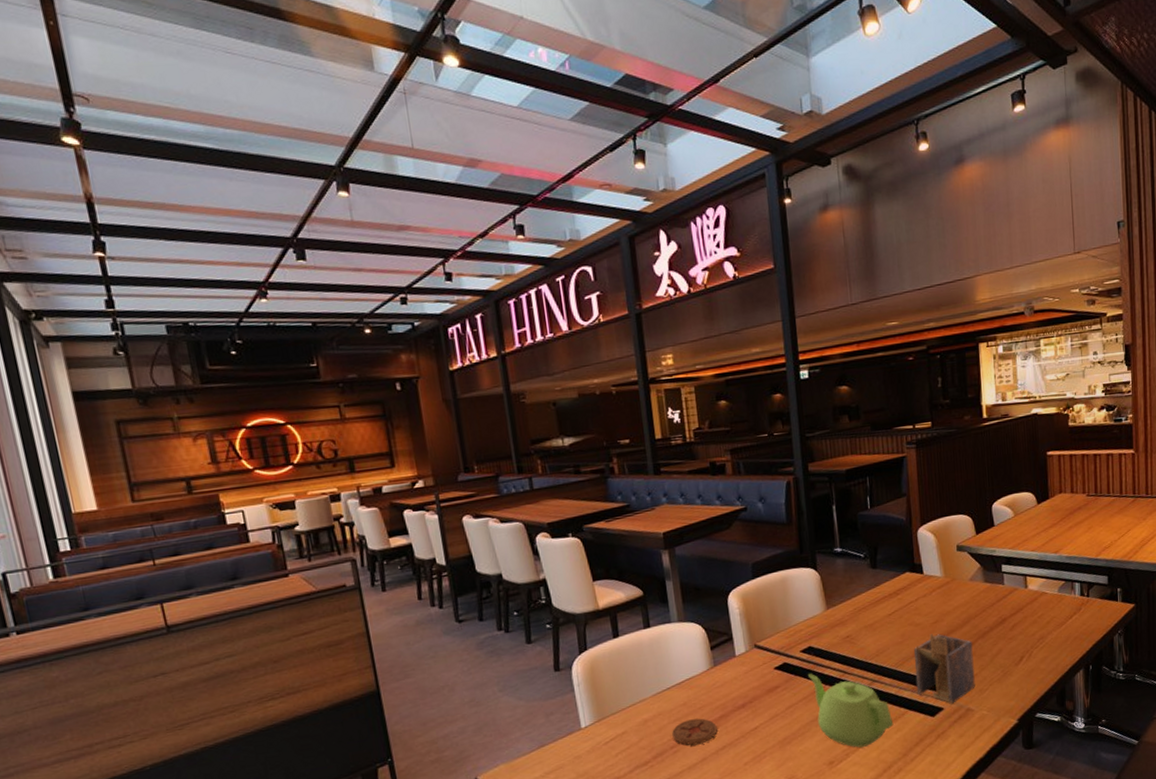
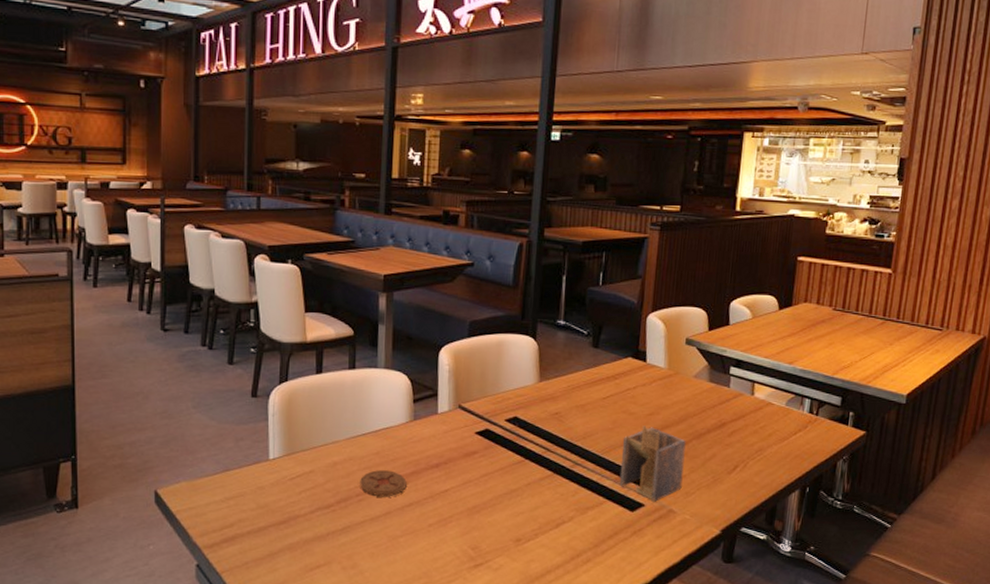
teapot: present [808,674,894,748] -> none [509,445,590,530]

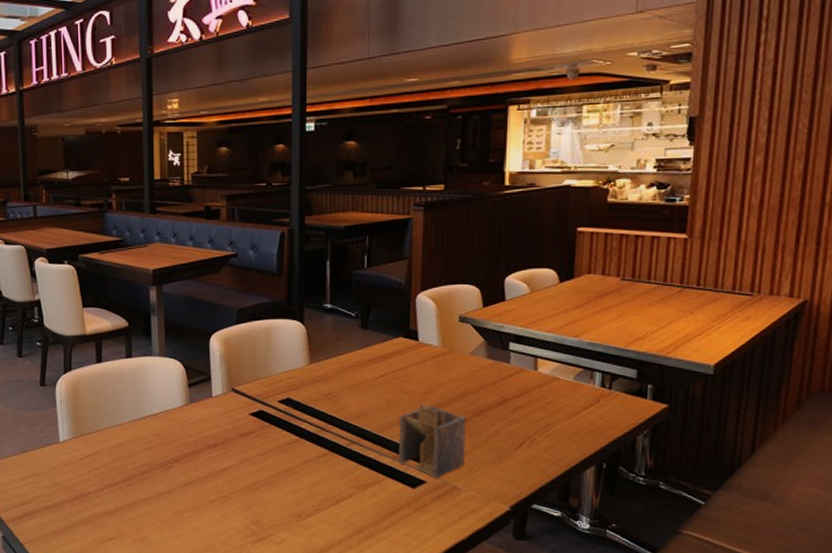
coaster: present [360,470,407,497] -> none [143,450,187,475]

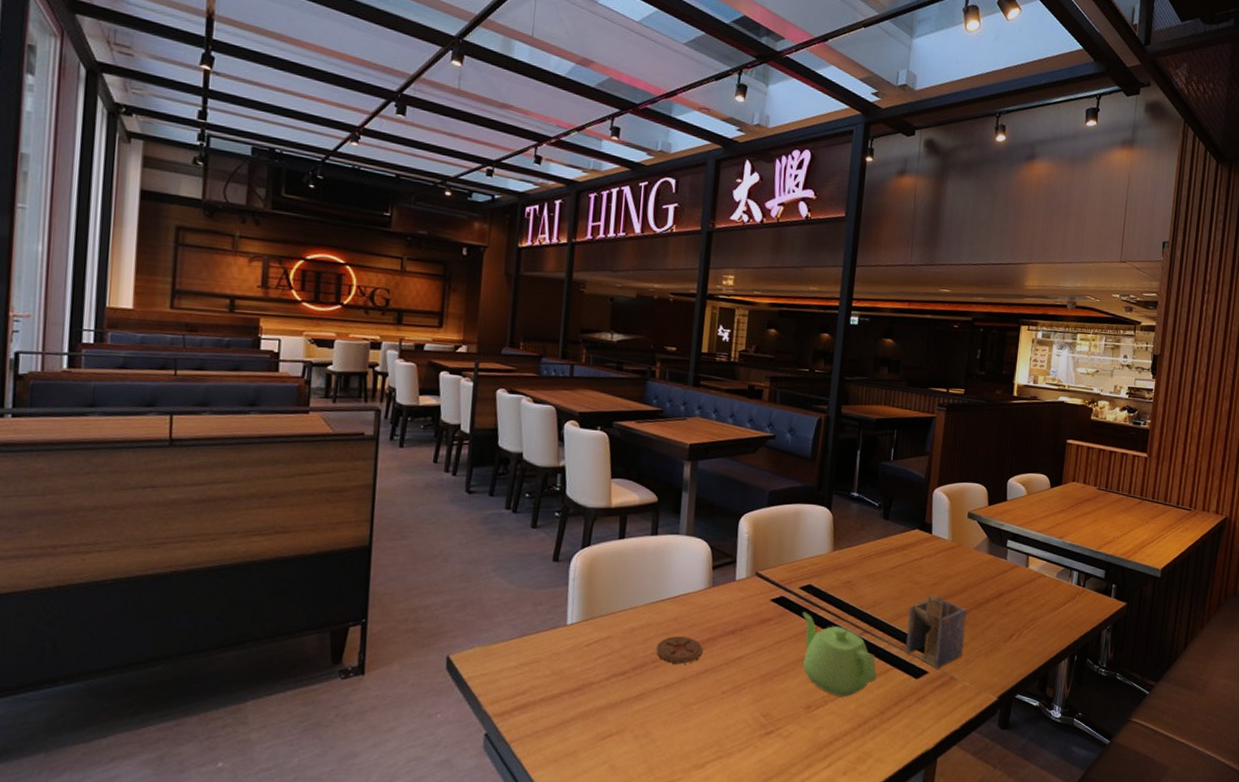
coaster: none [143,450,187,475] -> present [656,636,703,664]
teapot: none [284,425,369,506] -> present [803,612,877,697]

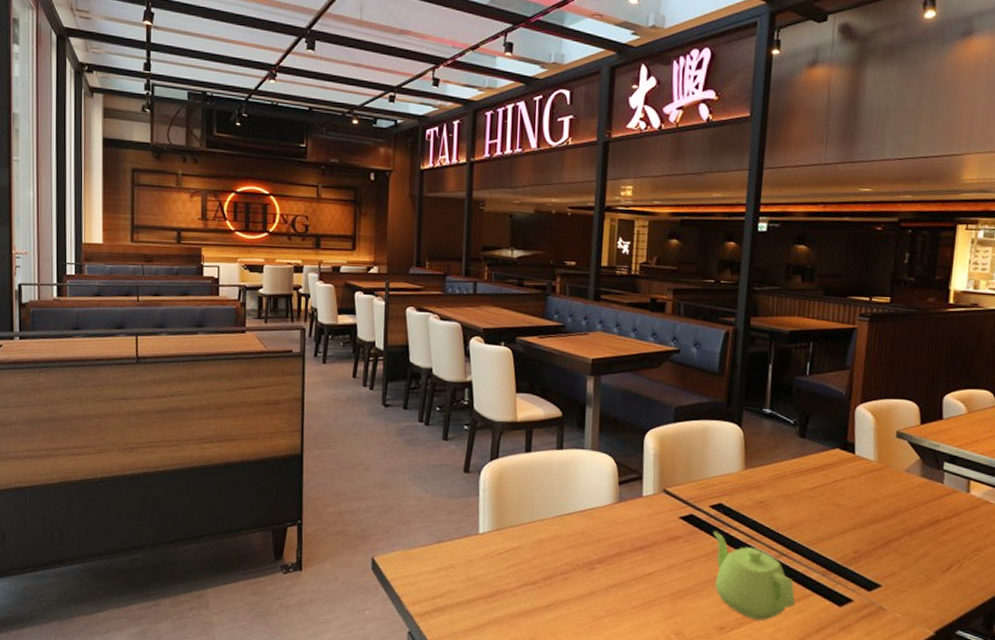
coaster: present [656,636,703,664] -> none [565,549,611,577]
napkin holder: present [905,595,967,669] -> none [826,518,897,598]

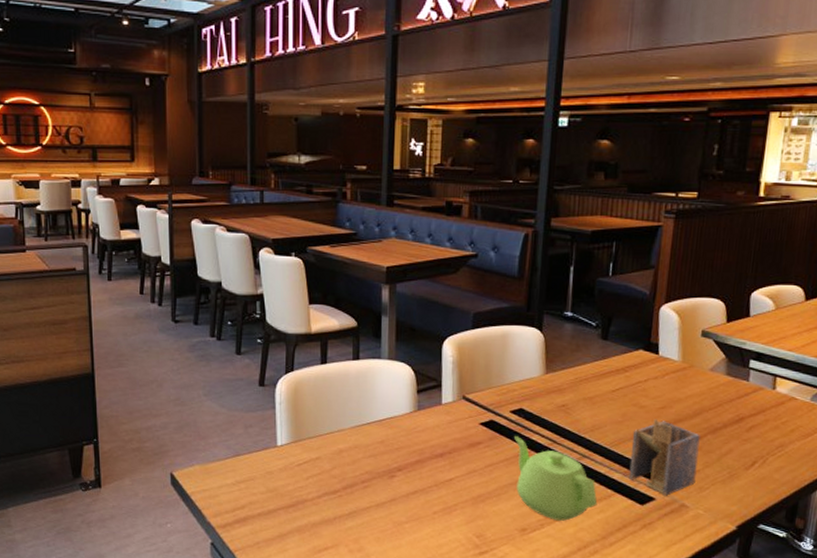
napkin holder: none [826,518,897,598] -> present [628,419,700,496]

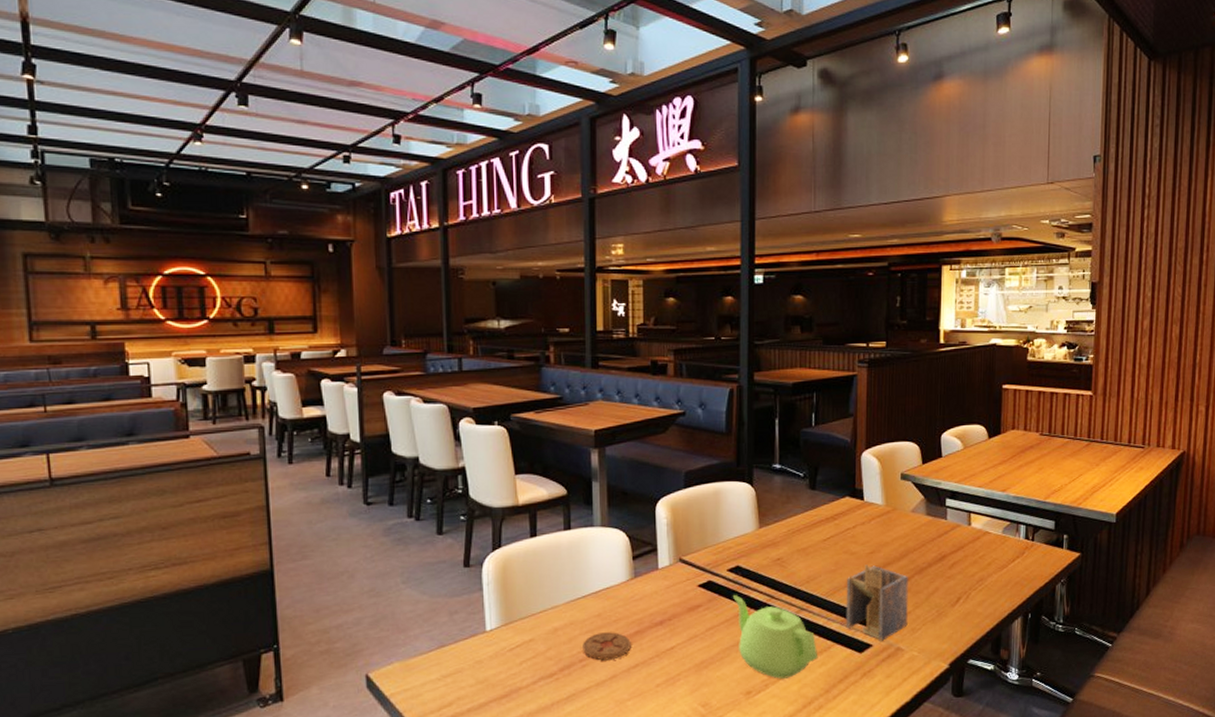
coaster: none [365,458,411,485] -> present [583,632,631,661]

